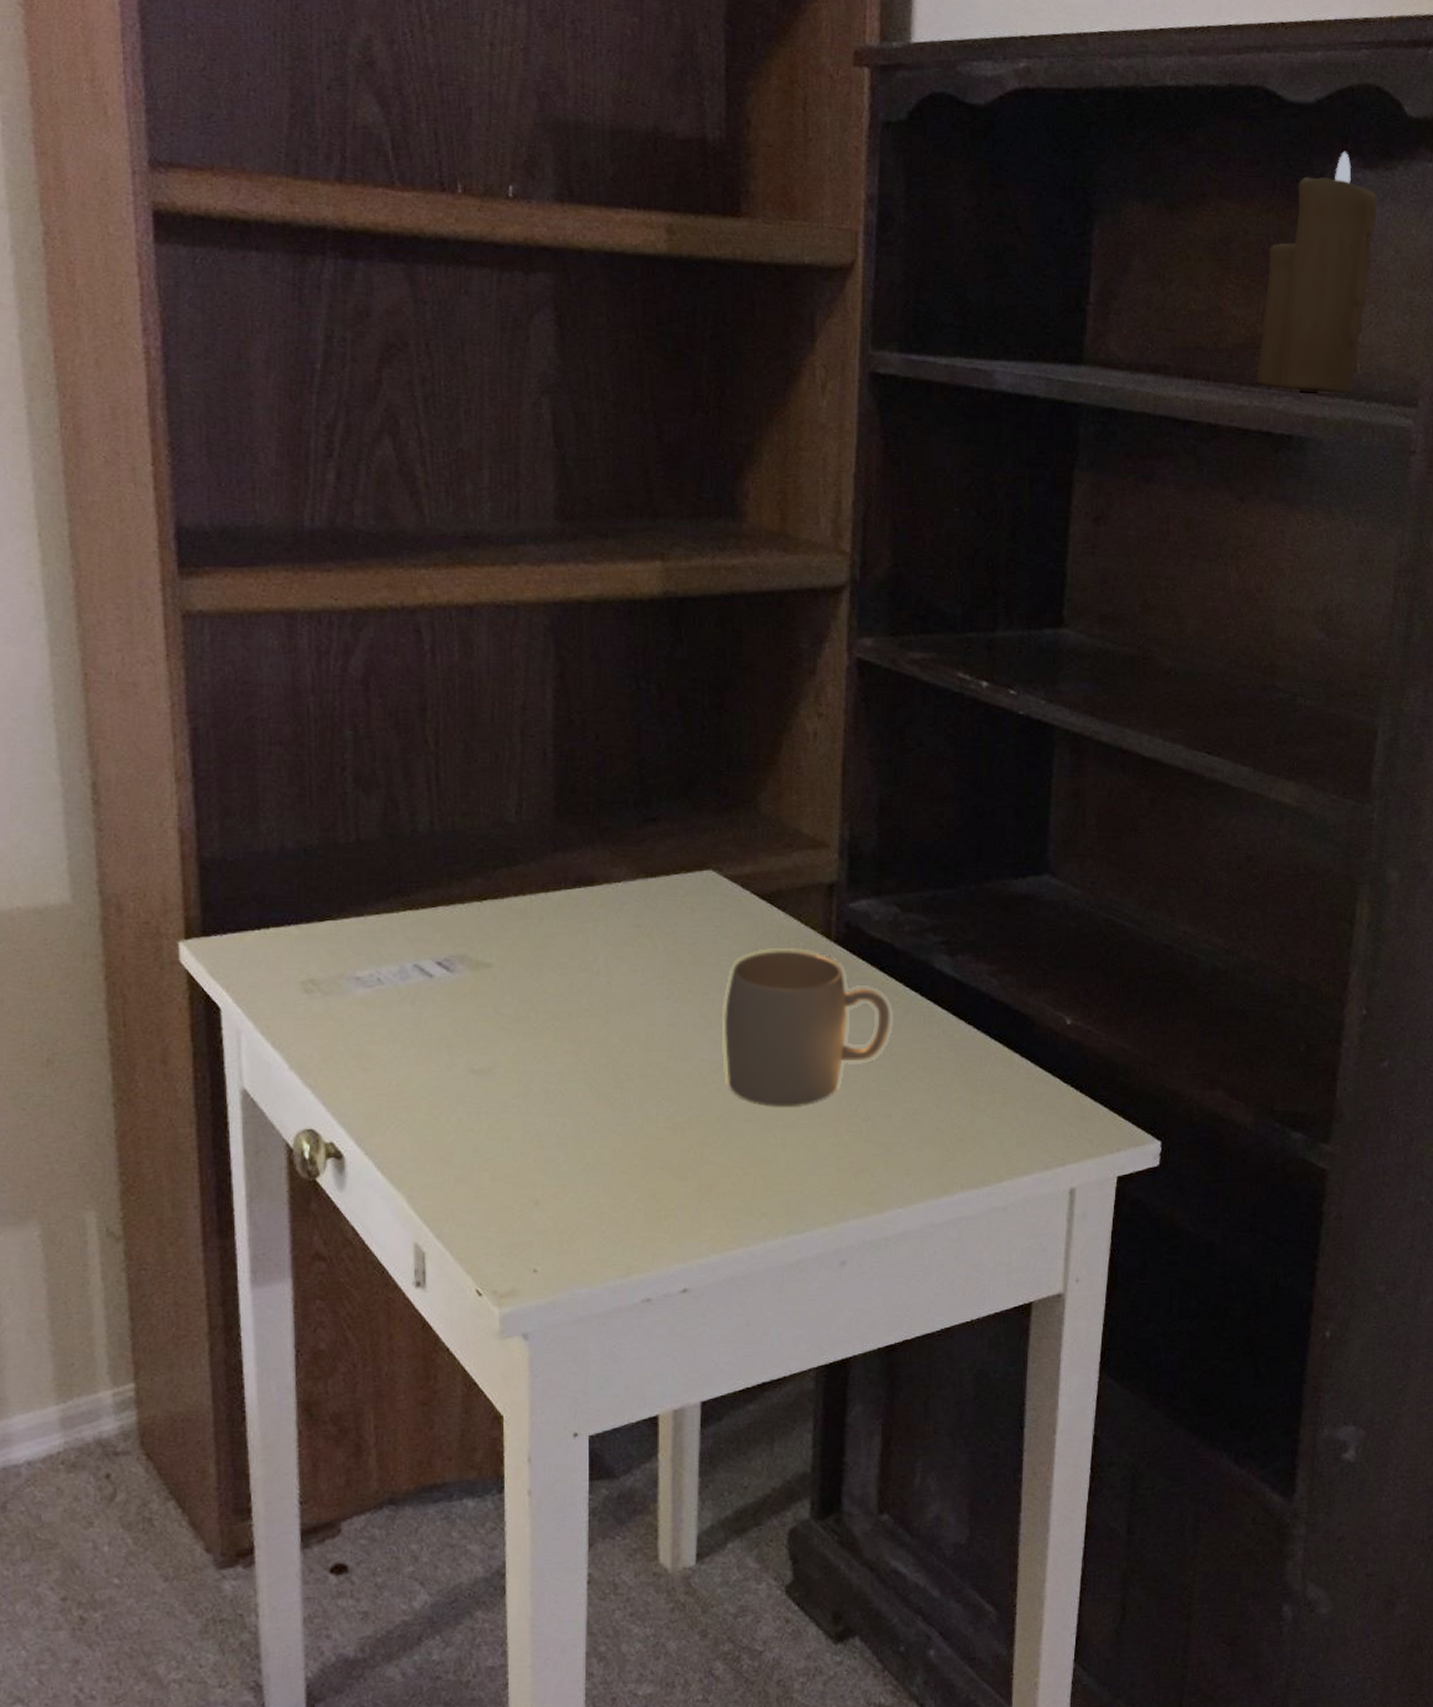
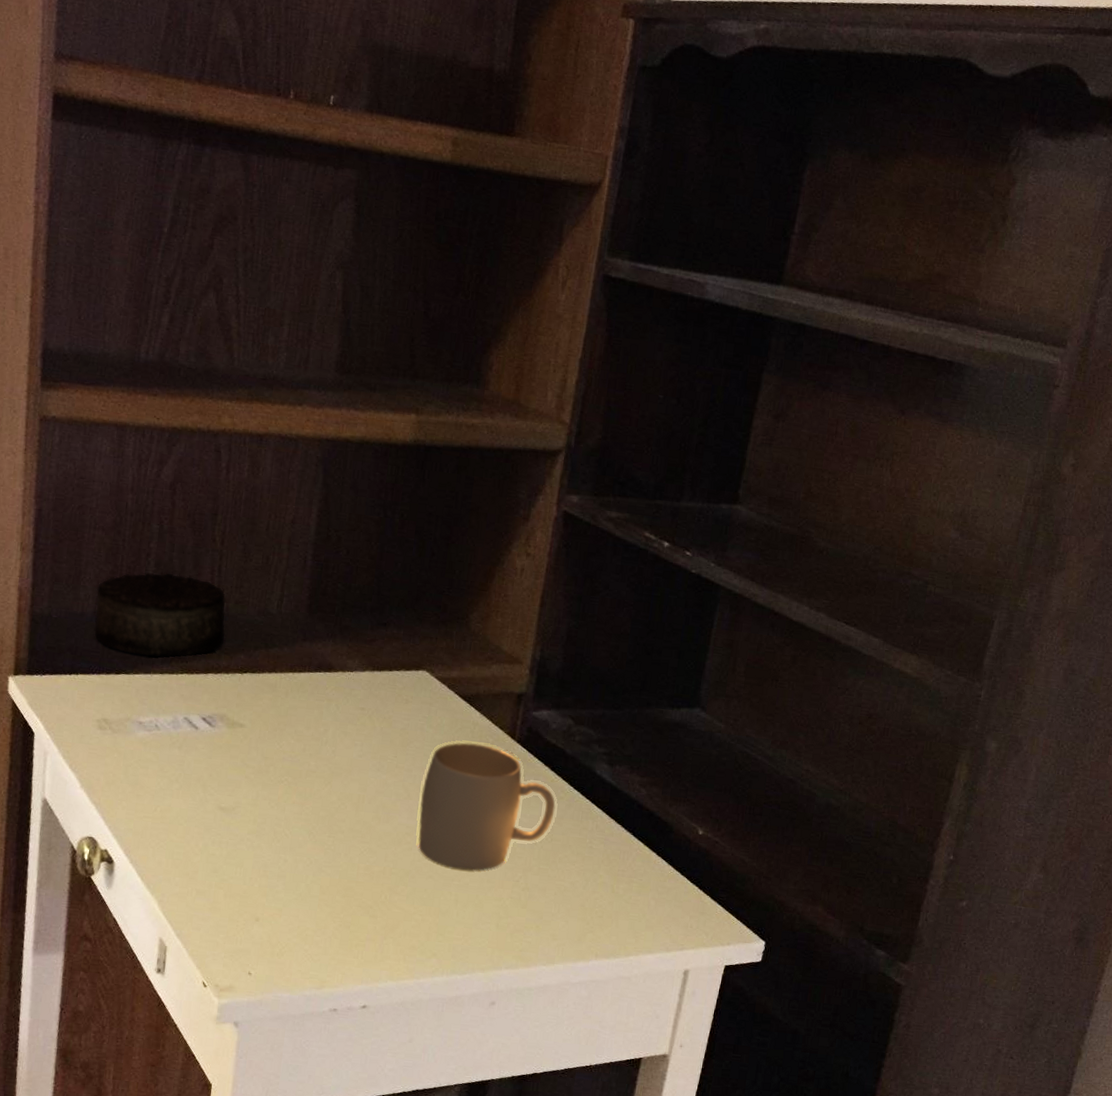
decorative box: none [282,788,454,894] -> present [94,572,226,658]
candle: present [1257,152,1377,394] -> none [928,121,1054,331]

